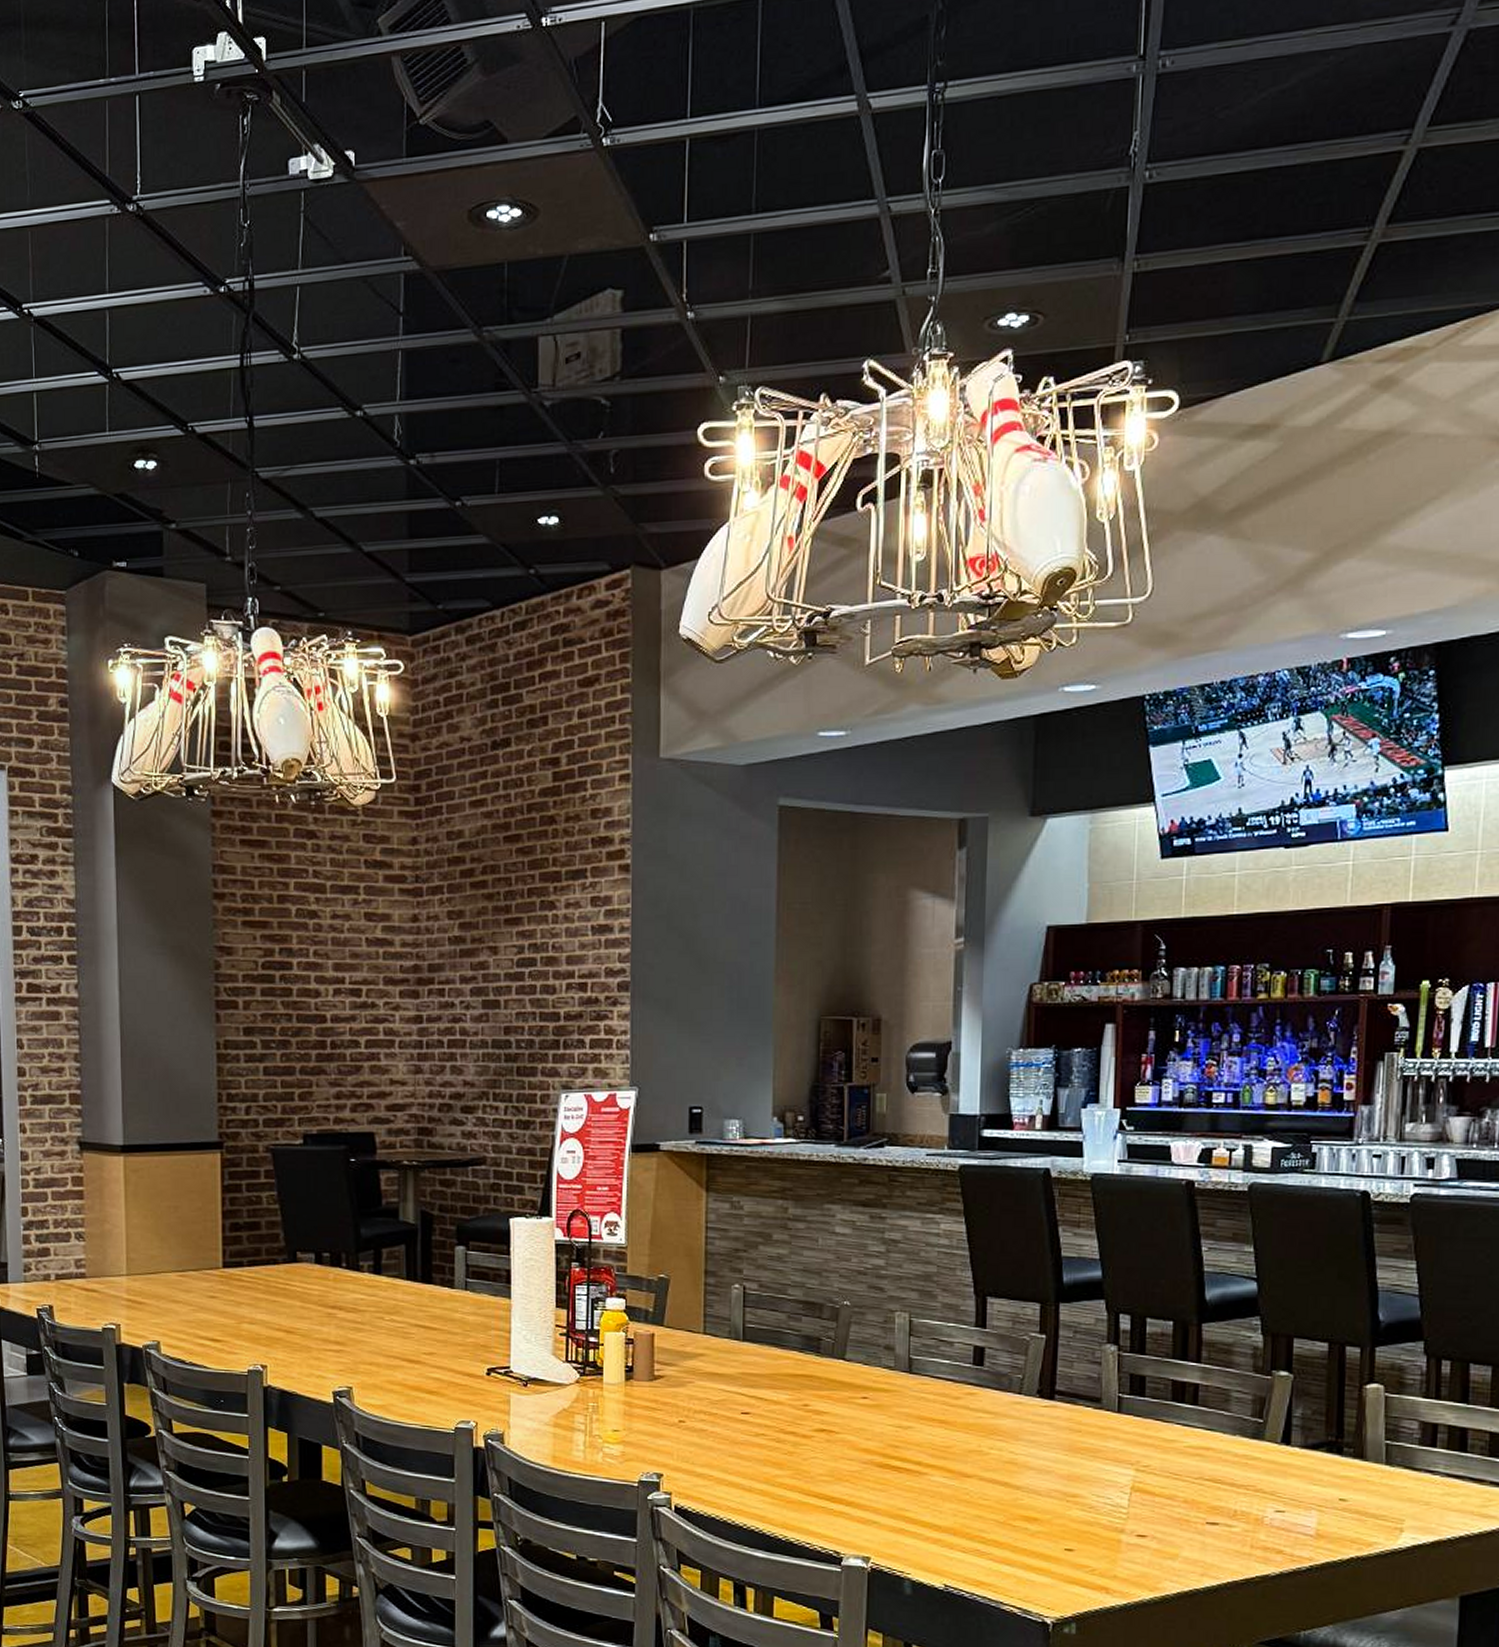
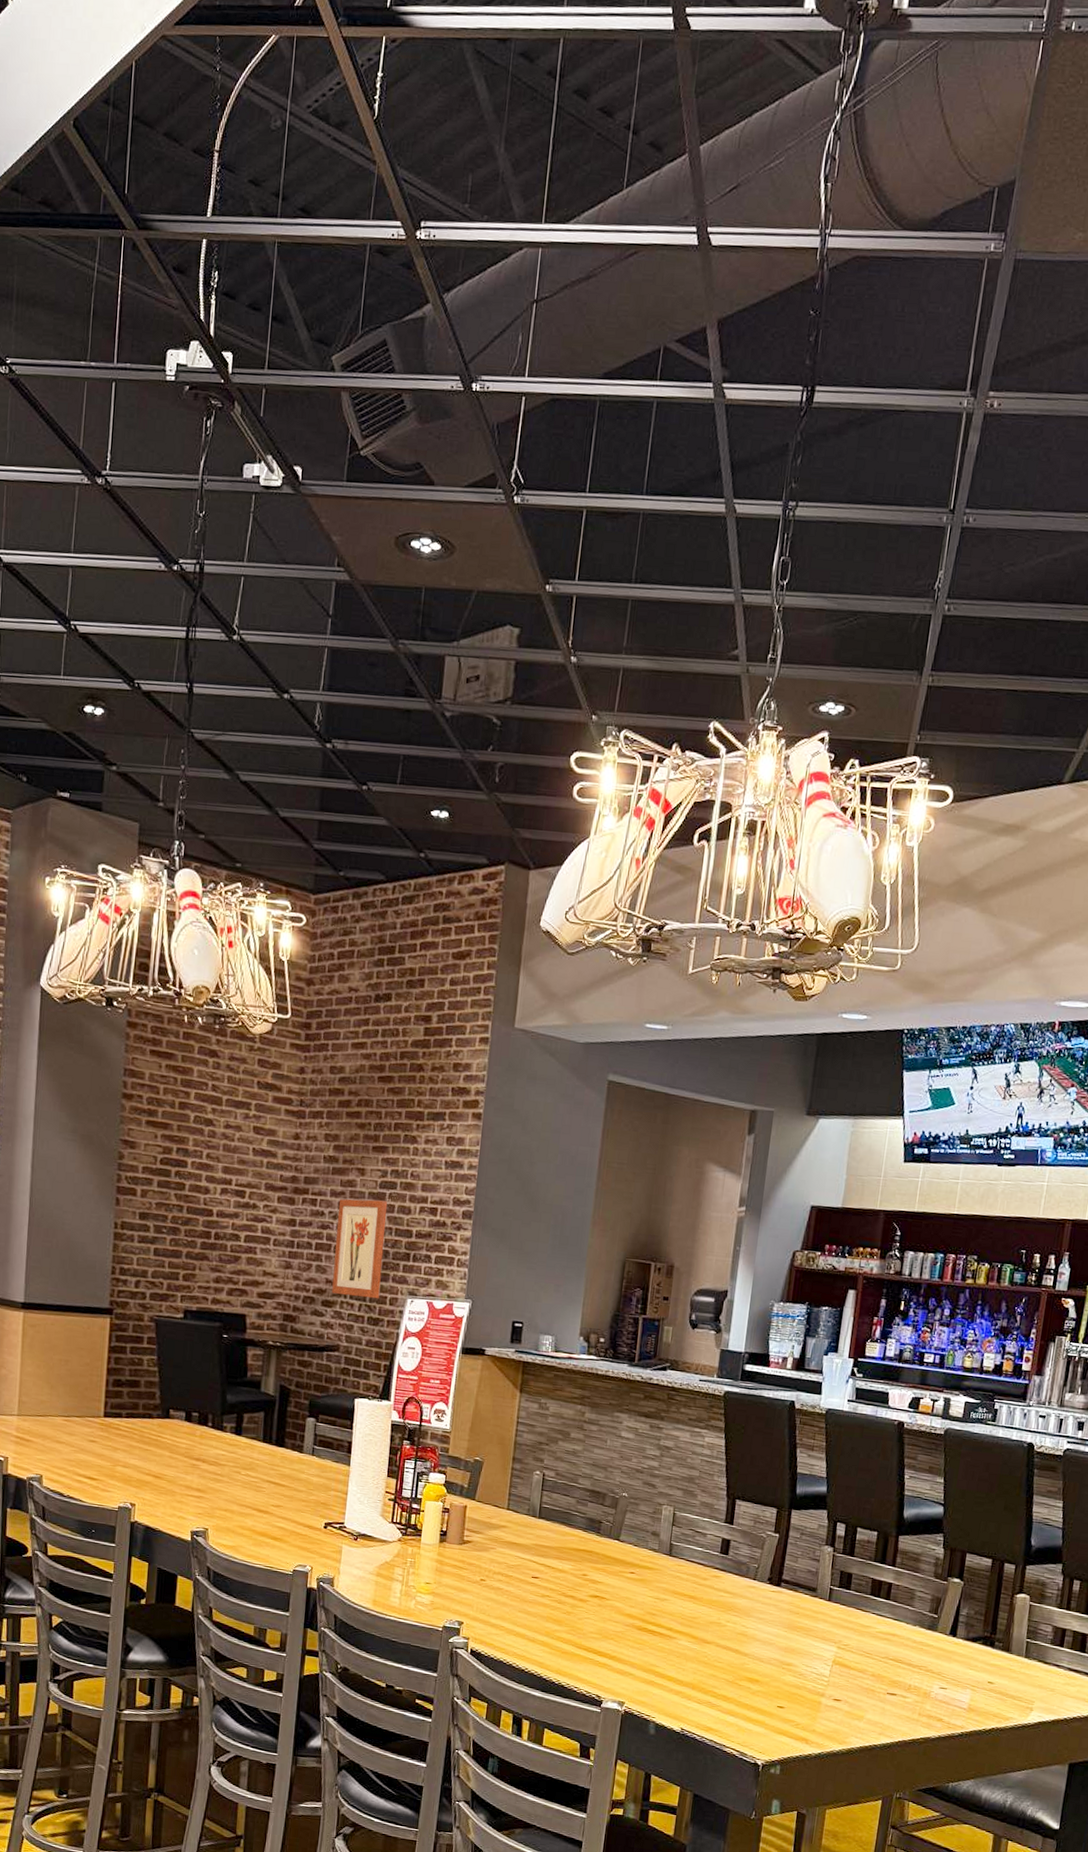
wall art: none [470,982,528,1098] -> present [332,1199,387,1299]

